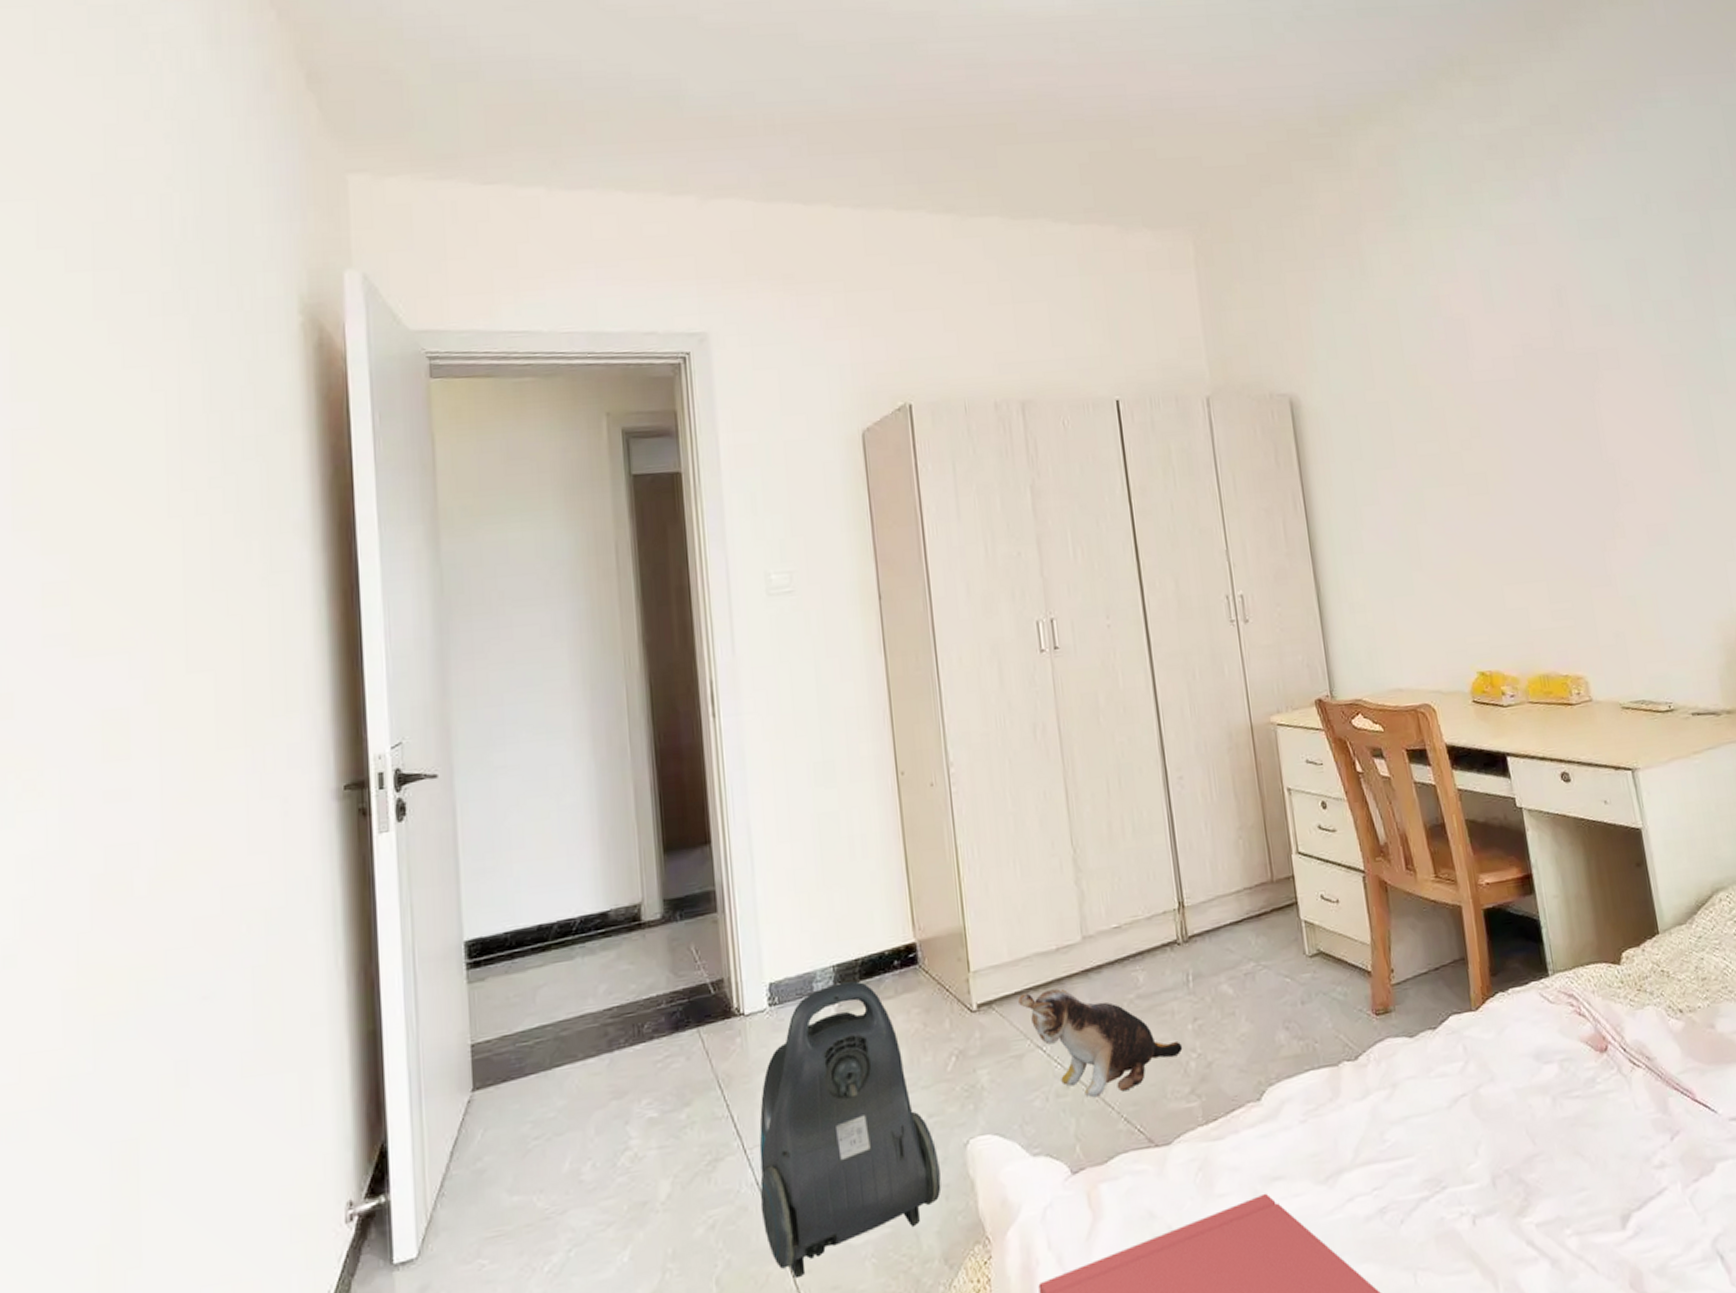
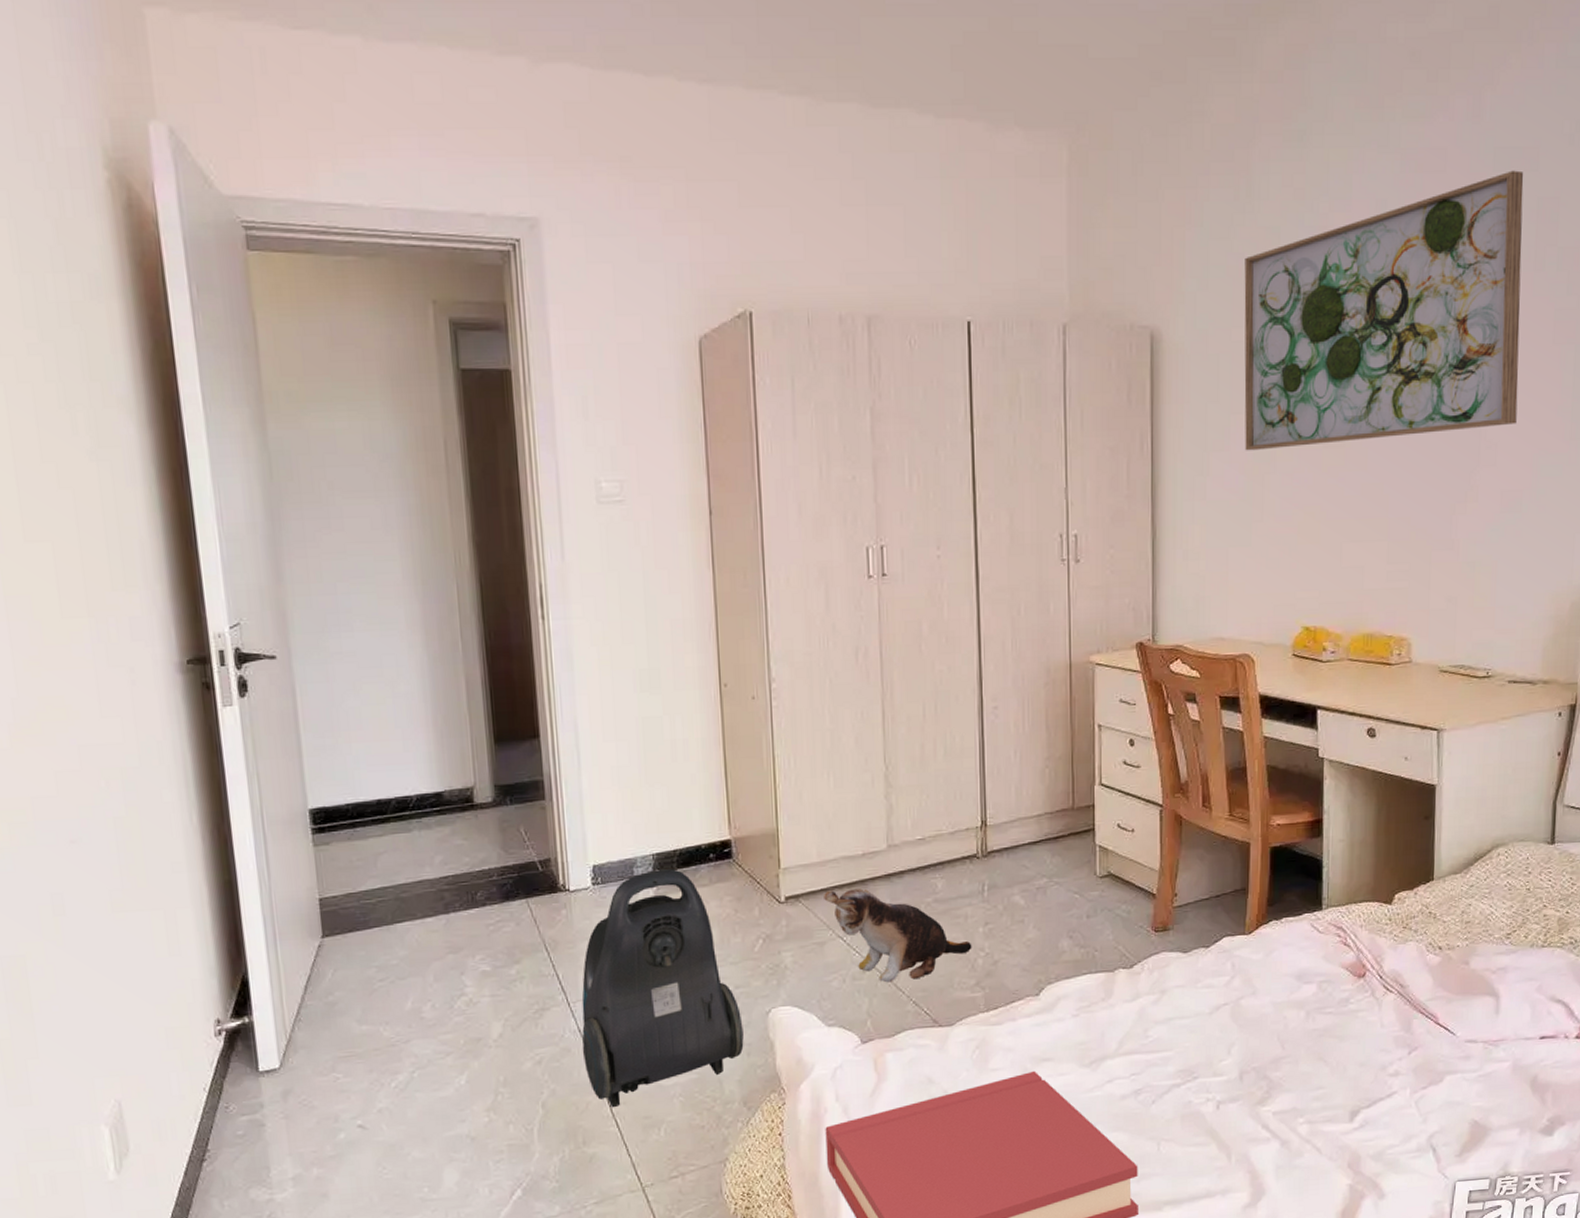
wall art: none [1367,238,1647,503] -> present [1244,170,1524,451]

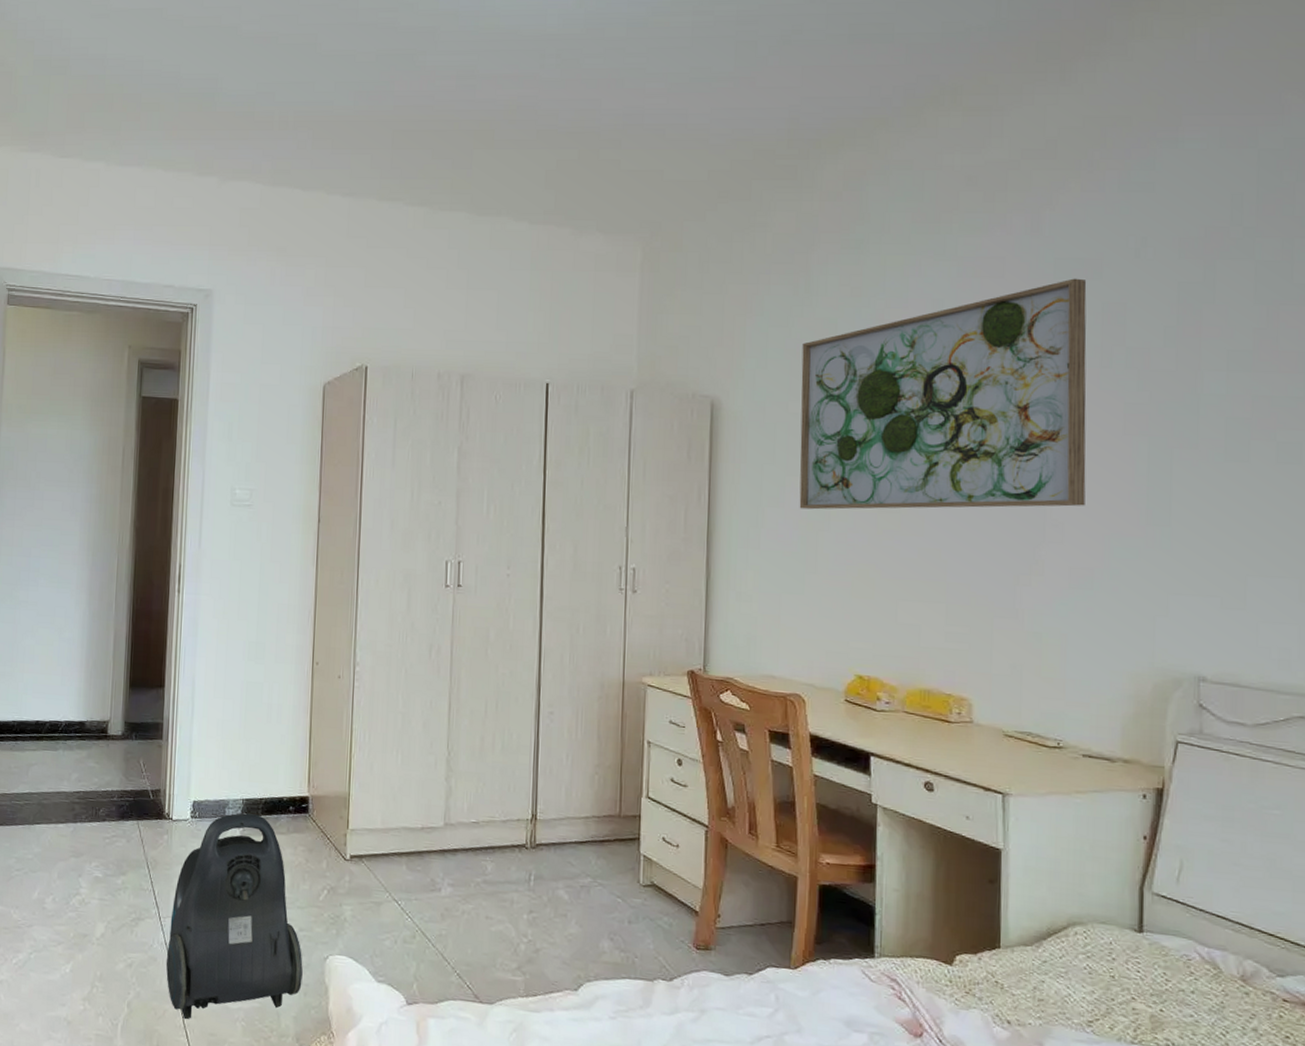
plush toy: present [824,889,972,983] -> none [384,856,516,953]

